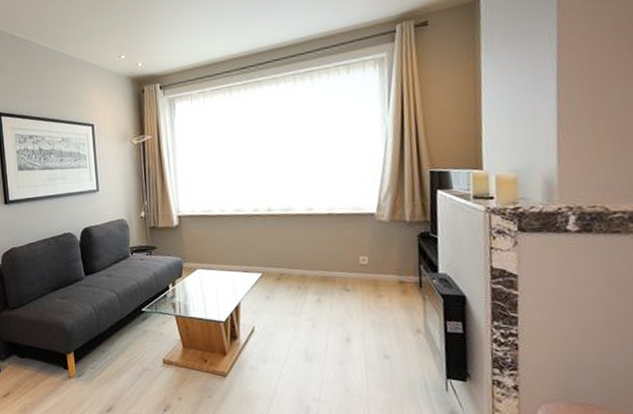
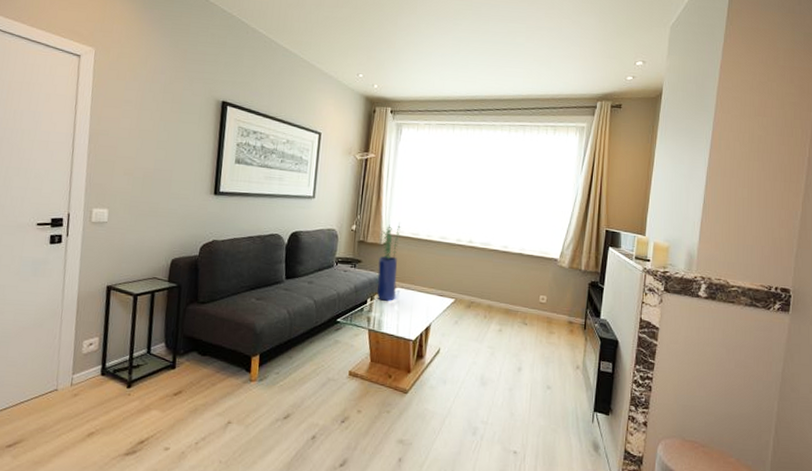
vase: none [171,202,198,285] -> present [377,223,401,301]

